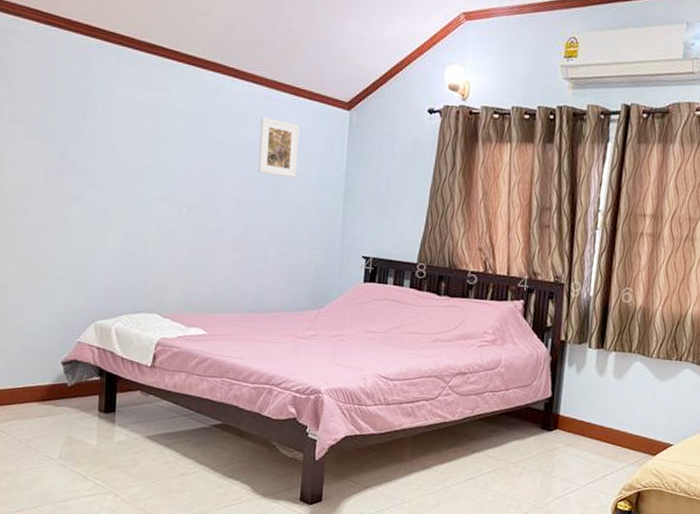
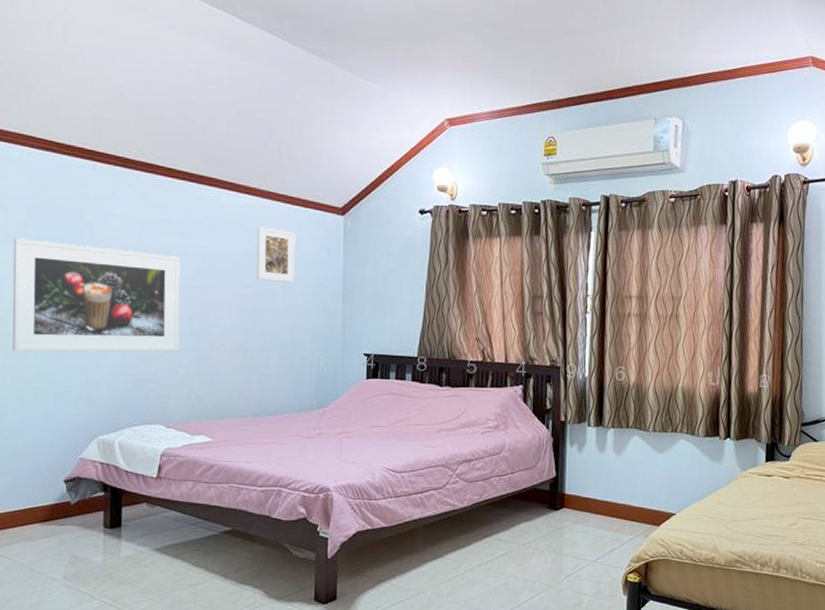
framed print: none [15,115,183,241] -> present [12,238,181,352]

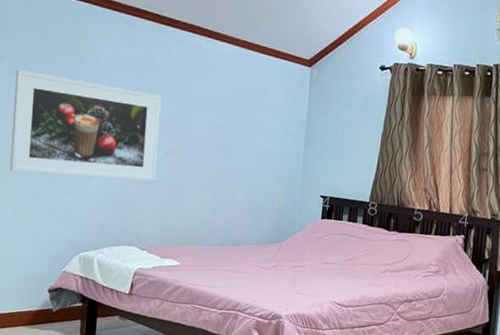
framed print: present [256,226,296,284] -> none [228,72,266,127]

